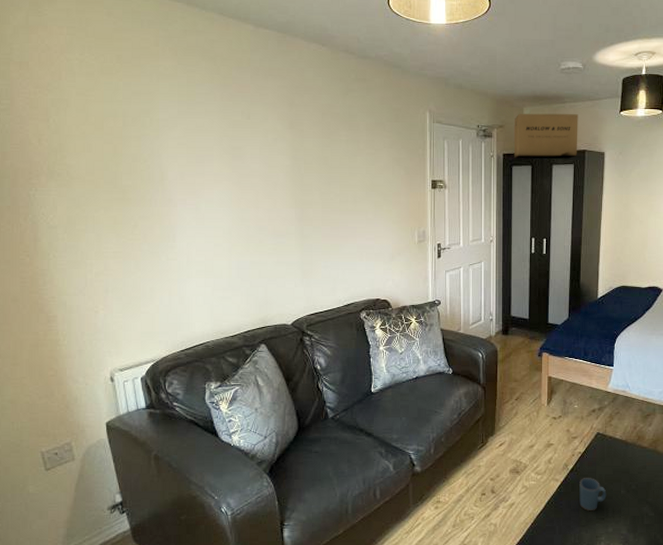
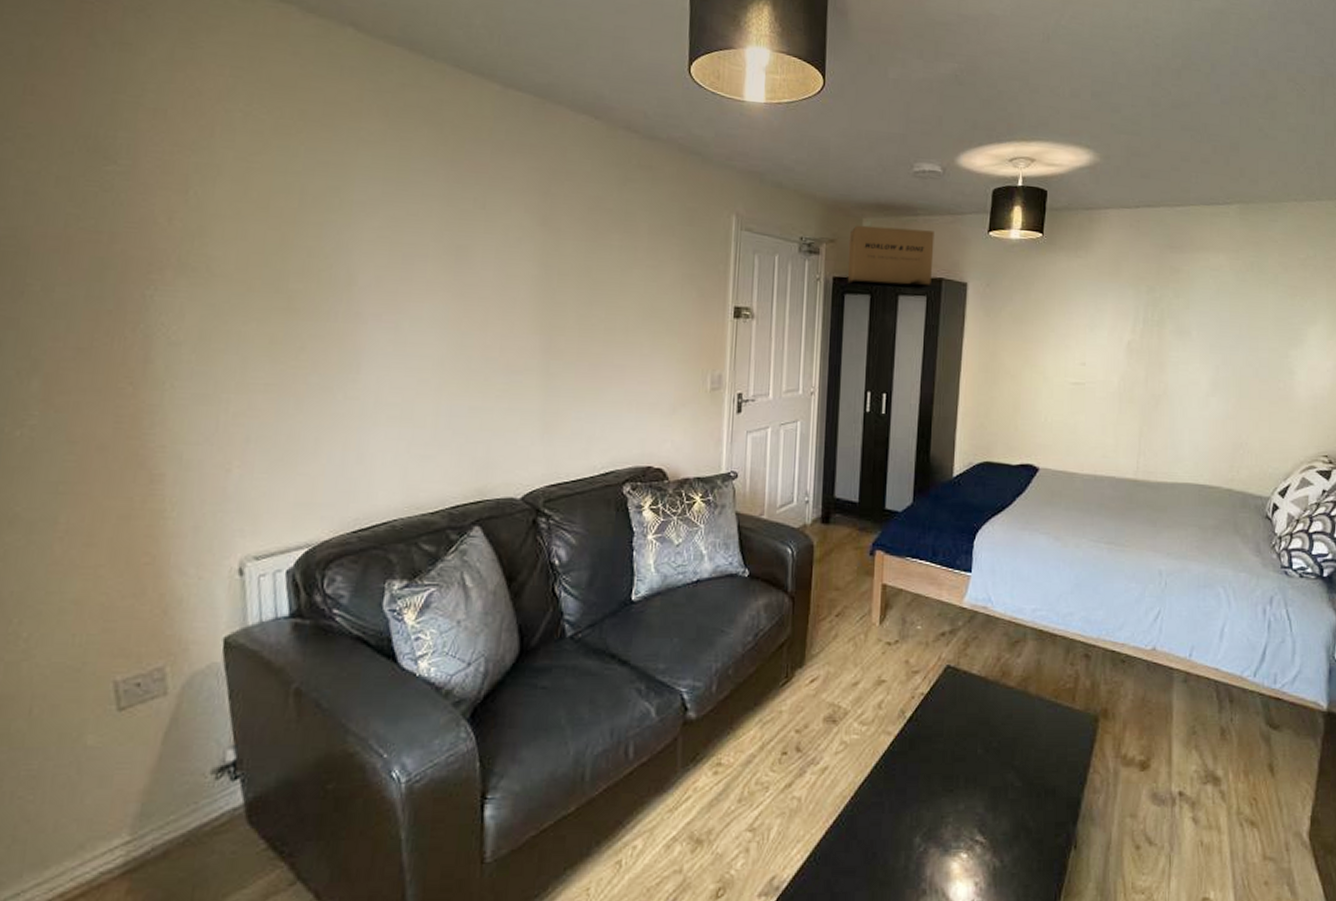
mug: present [579,478,607,510] -> none [919,730,958,778]

